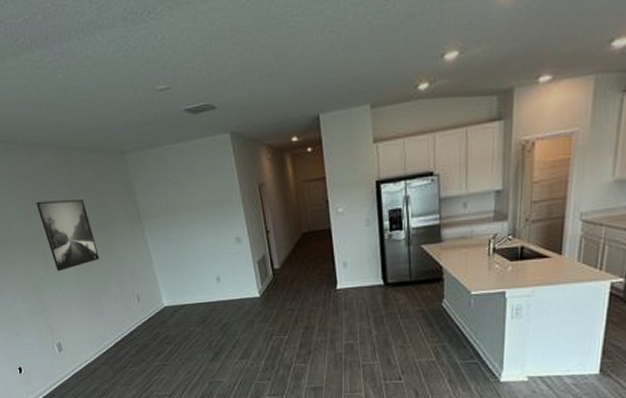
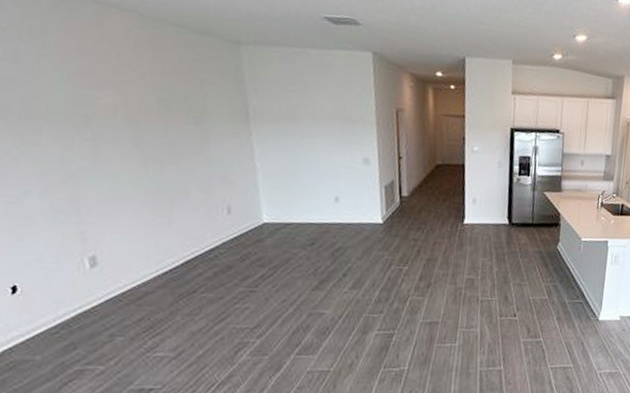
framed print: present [36,200,99,272] -> none [94,72,181,165]

